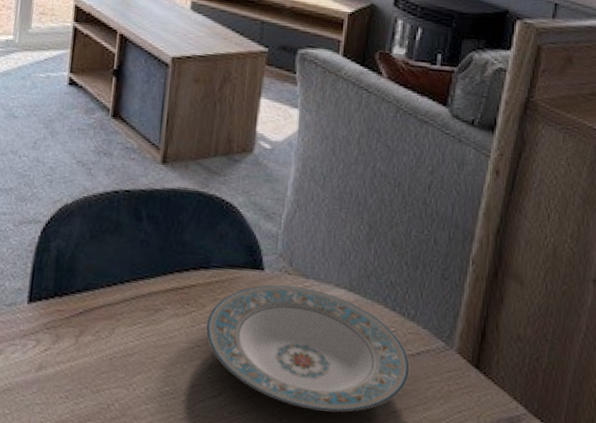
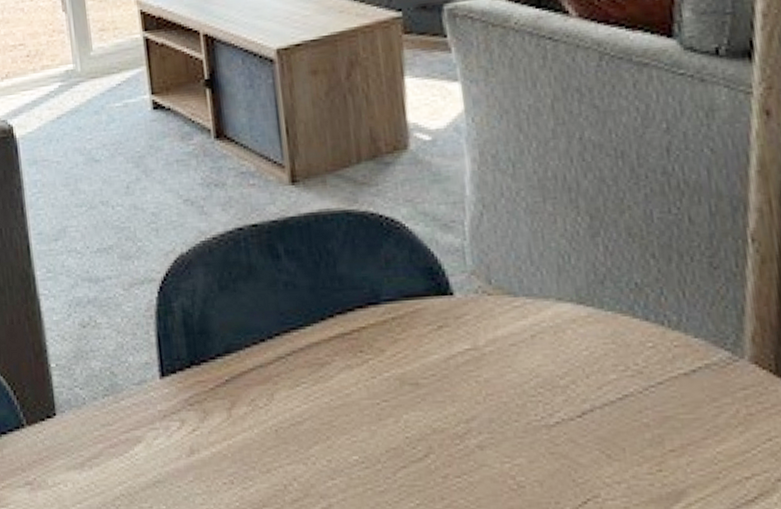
plate: present [206,285,410,412] -> none [390,308,686,461]

